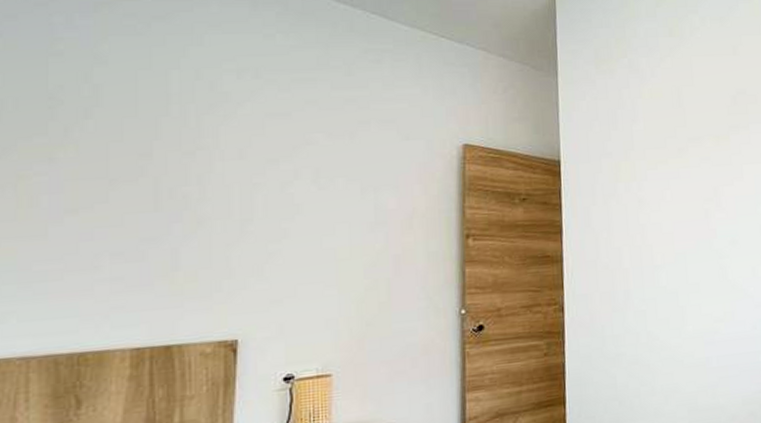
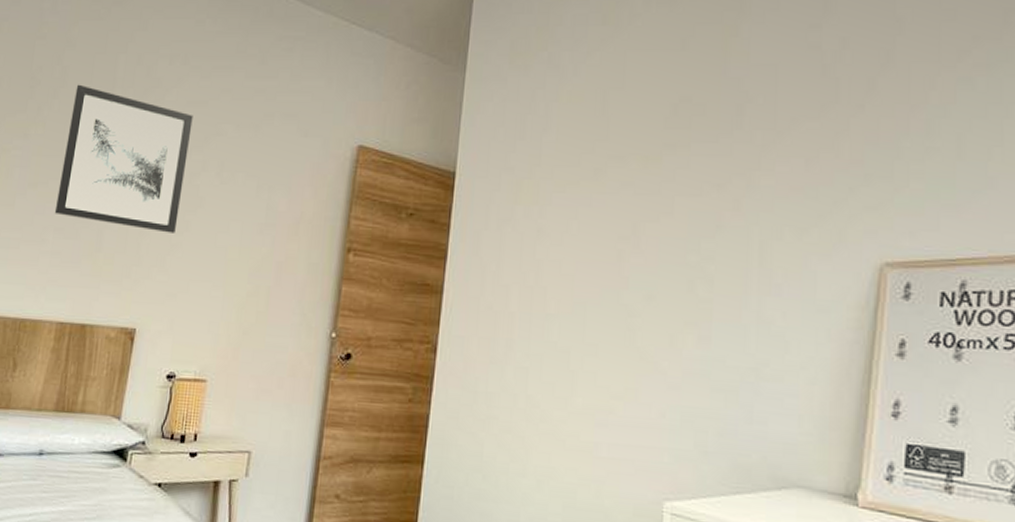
wall art: none [107,102,276,243] -> present [54,84,193,233]

